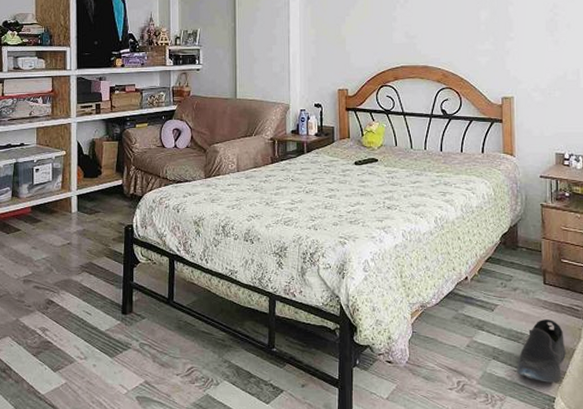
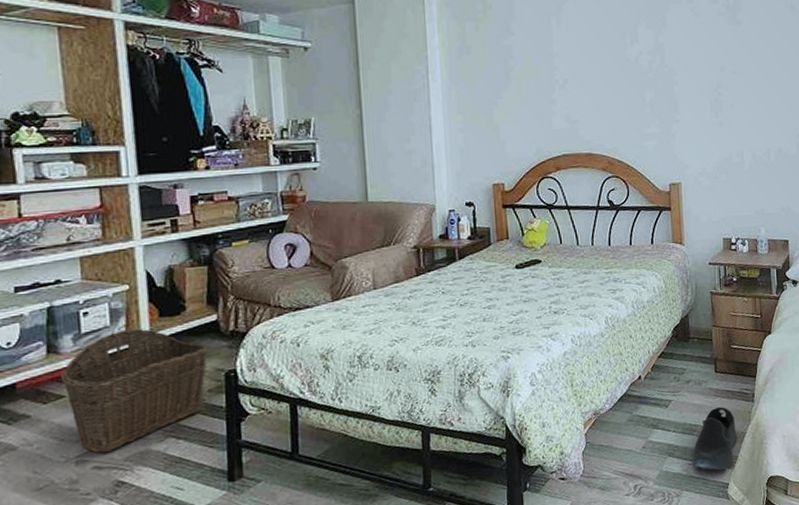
wicker basket: none [19,185,115,277] -> present [61,328,209,453]

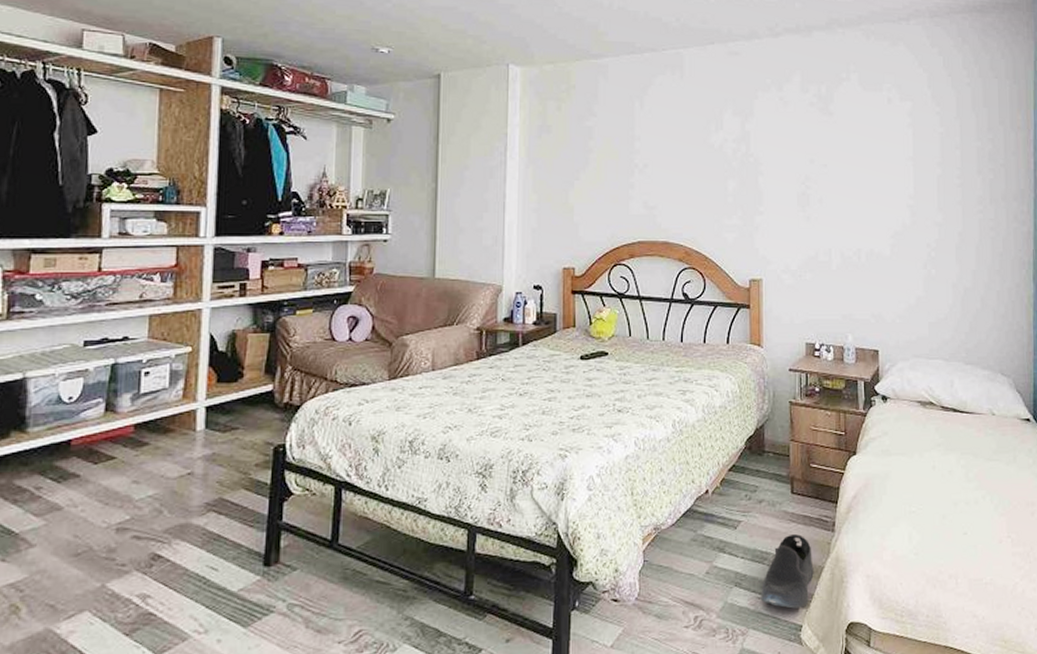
wicker basket: present [61,328,209,453] -> none [115,392,261,522]

